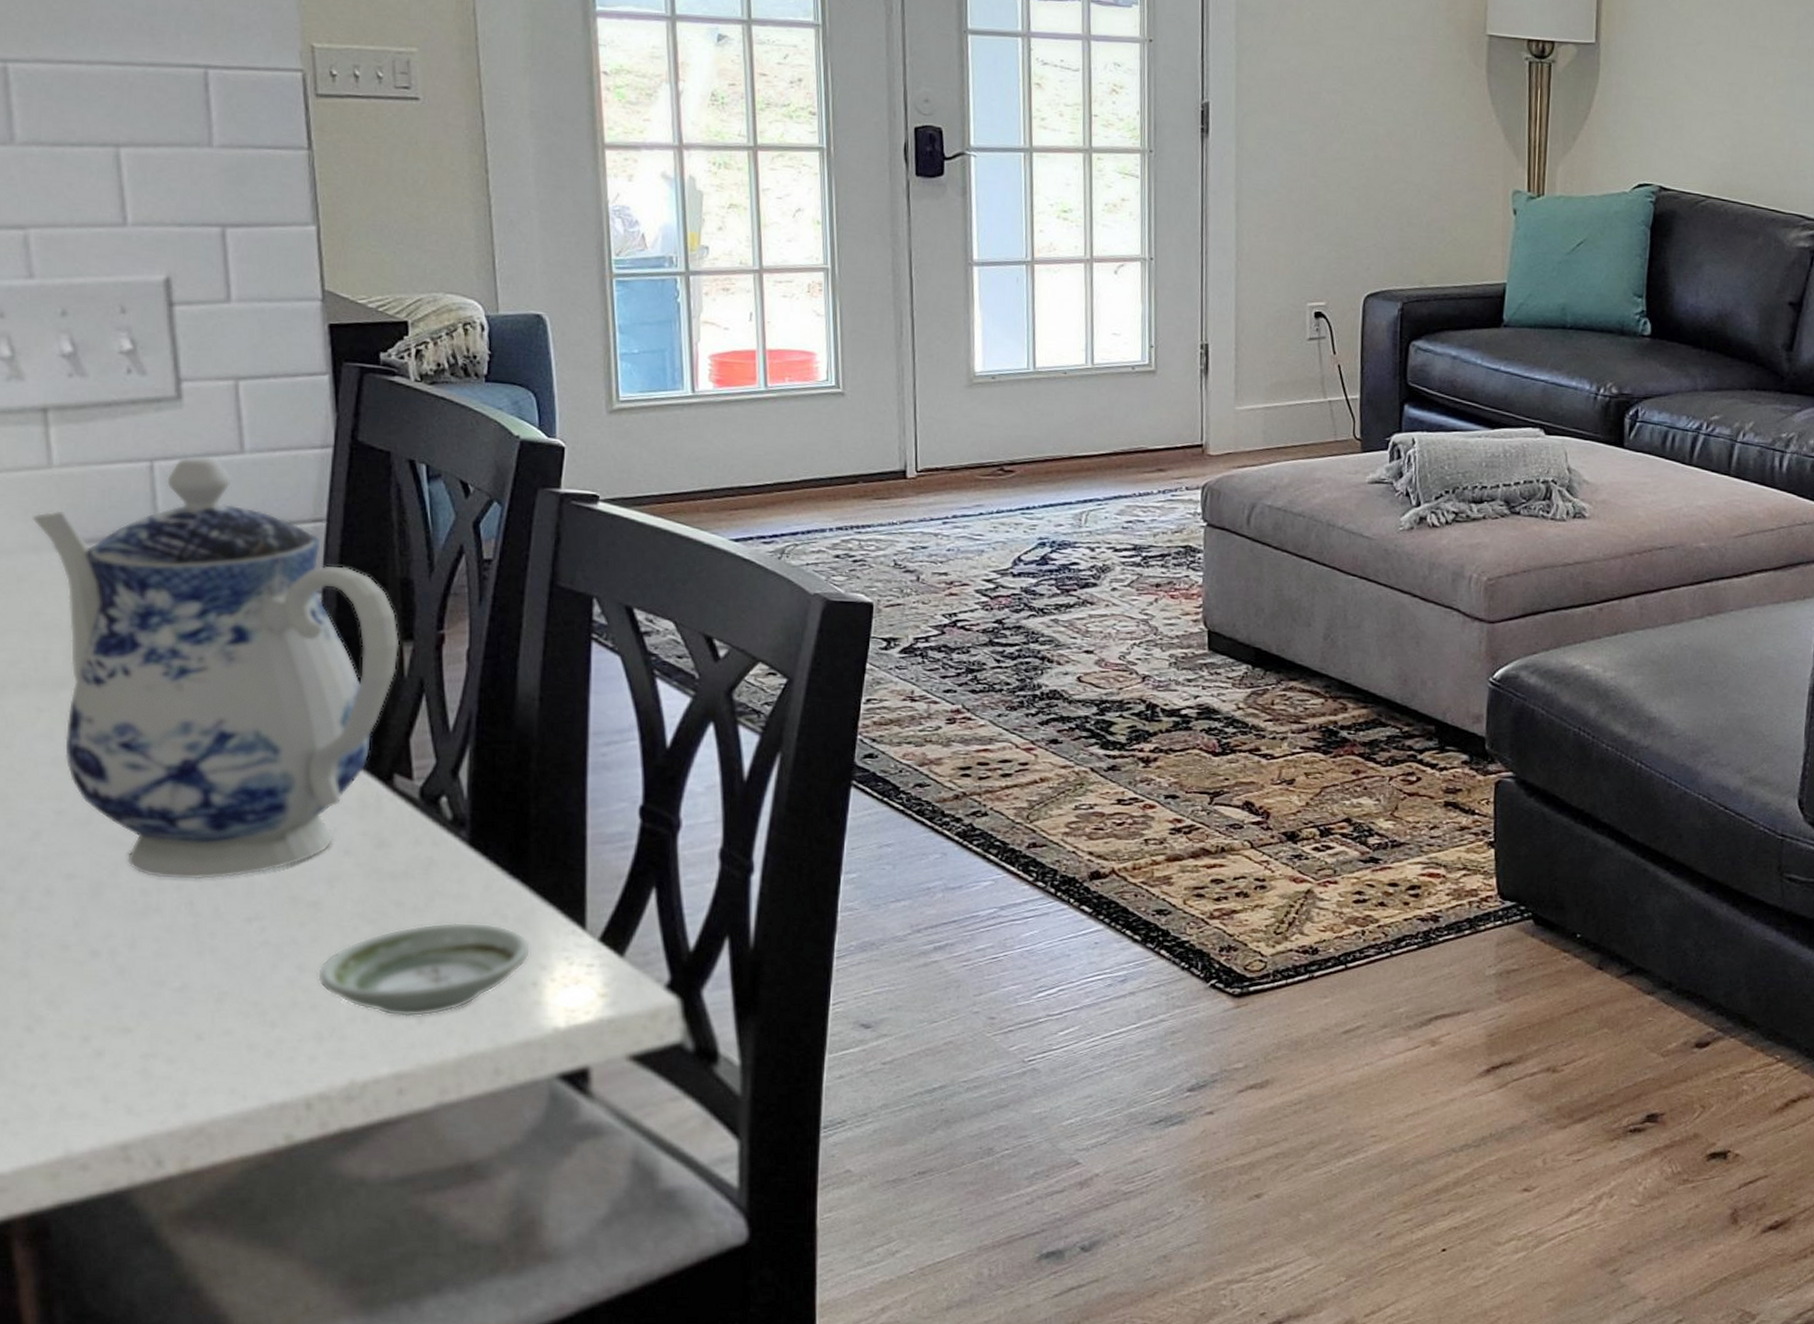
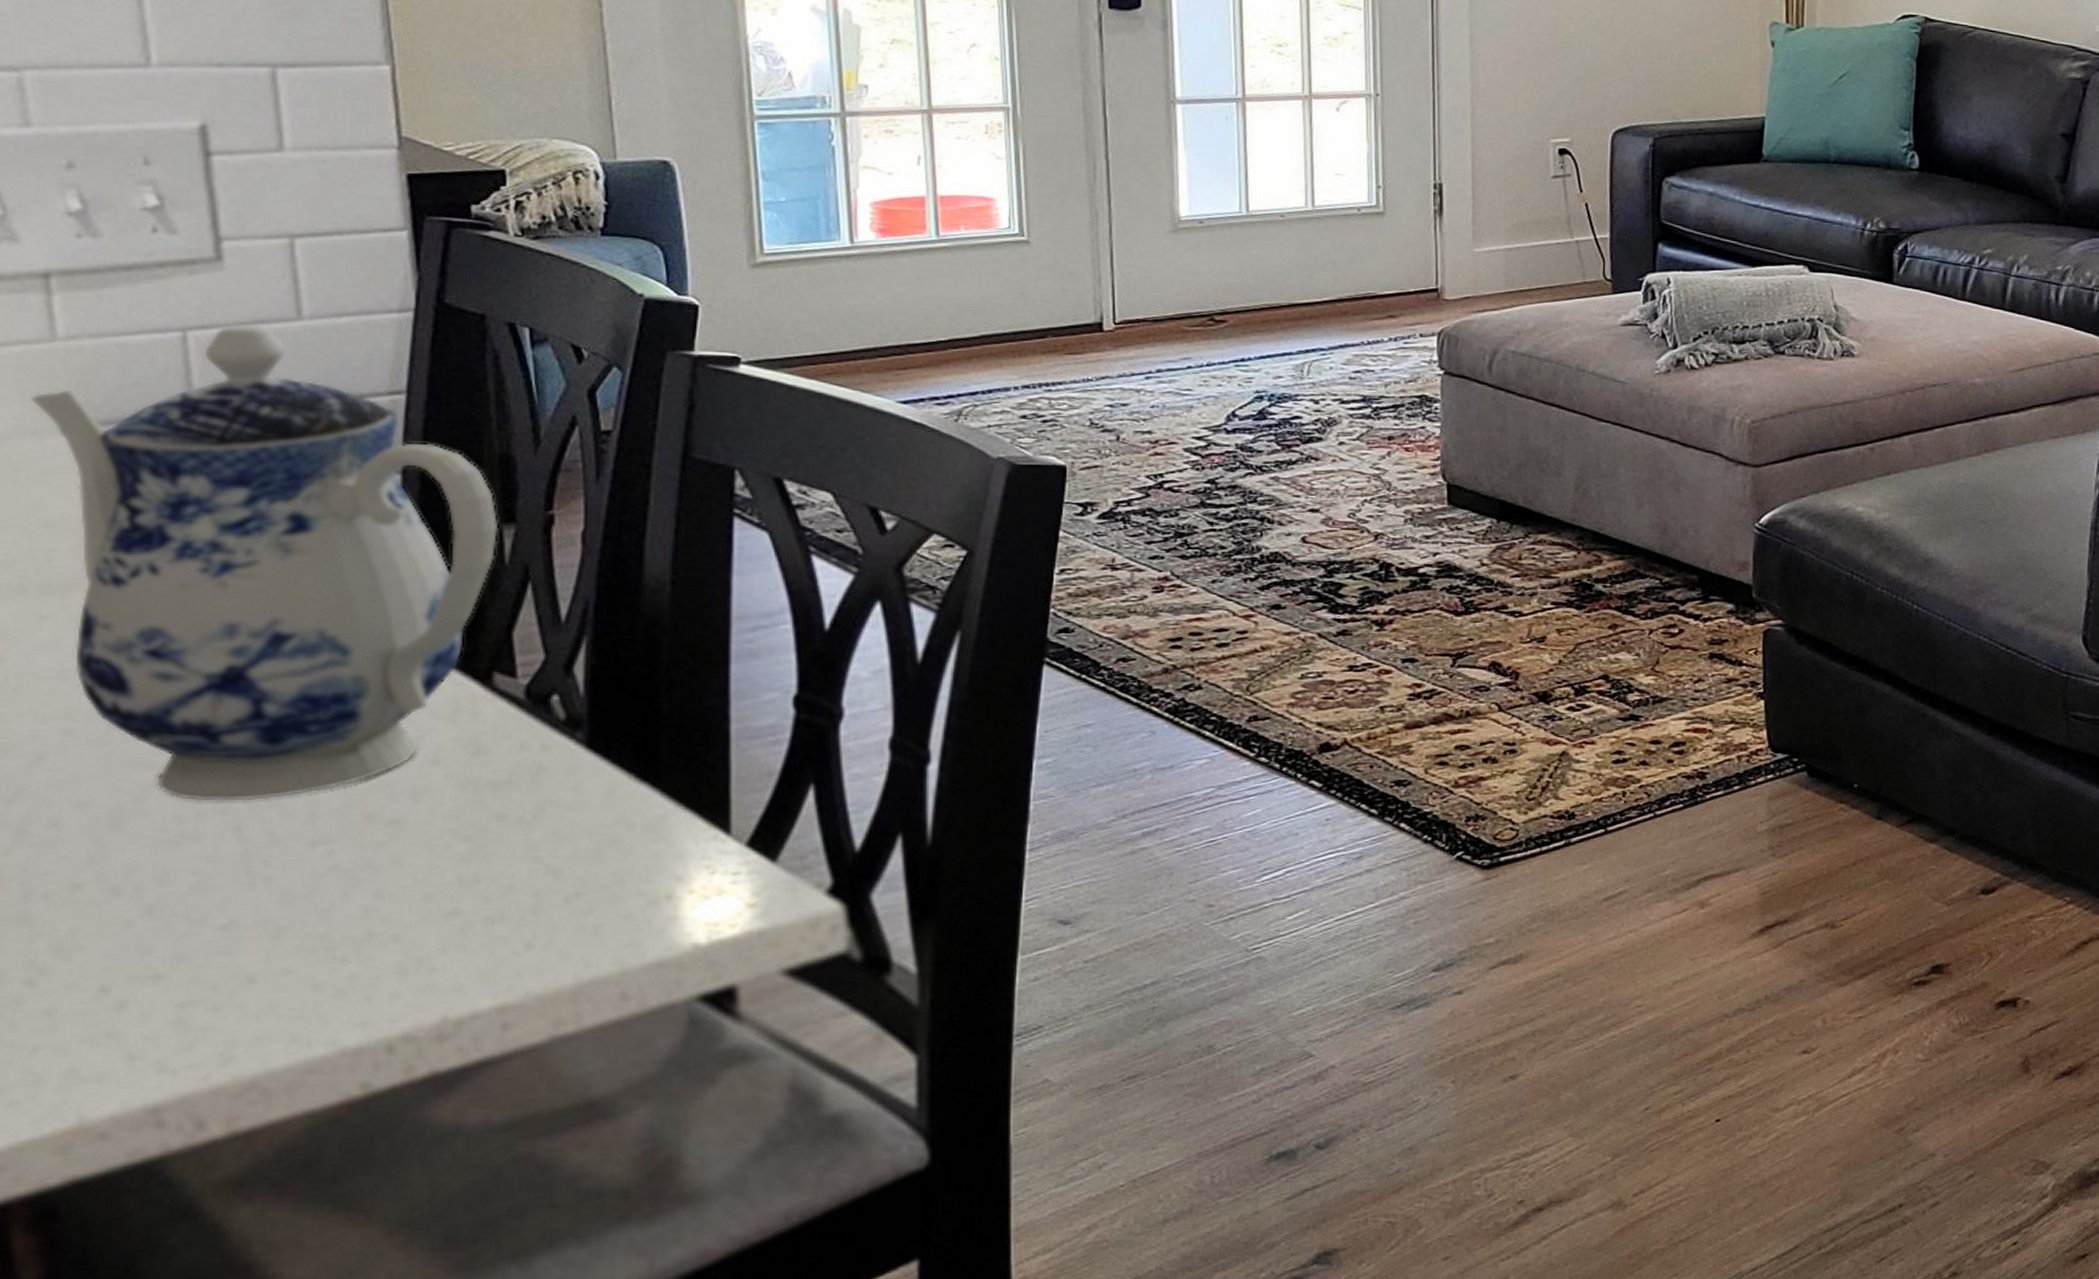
saucer: present [317,921,531,1017] -> none [399,832,664,942]

